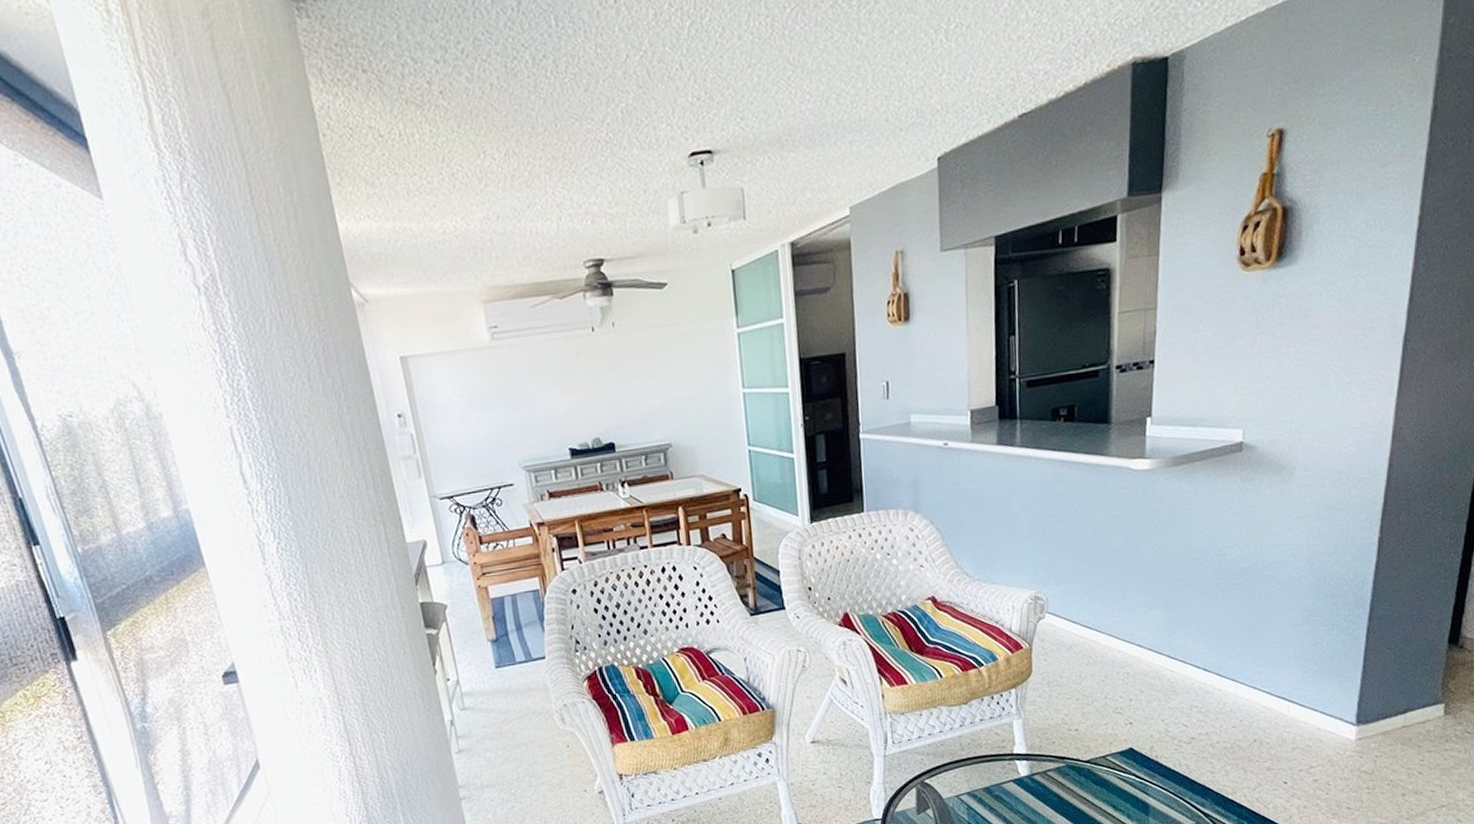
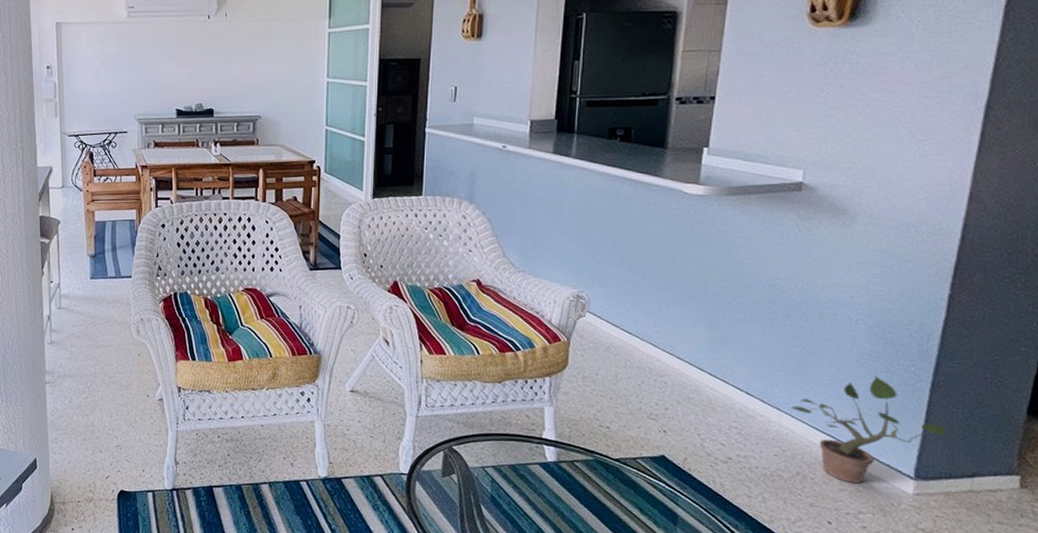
potted plant: none [1244,629,1381,741] -> present [790,375,946,484]

